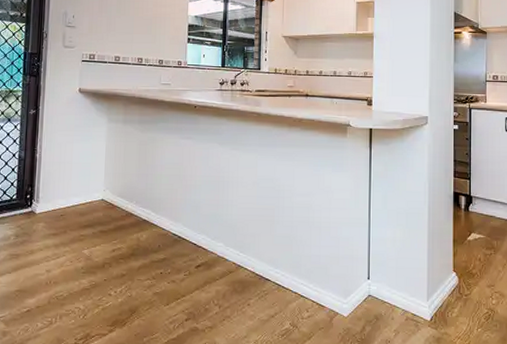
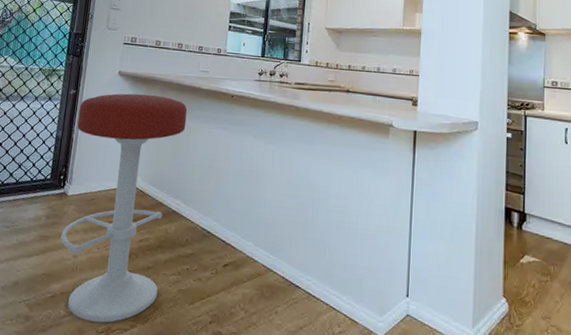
bar stool: none [32,109,151,330] -> present [60,93,188,323]

